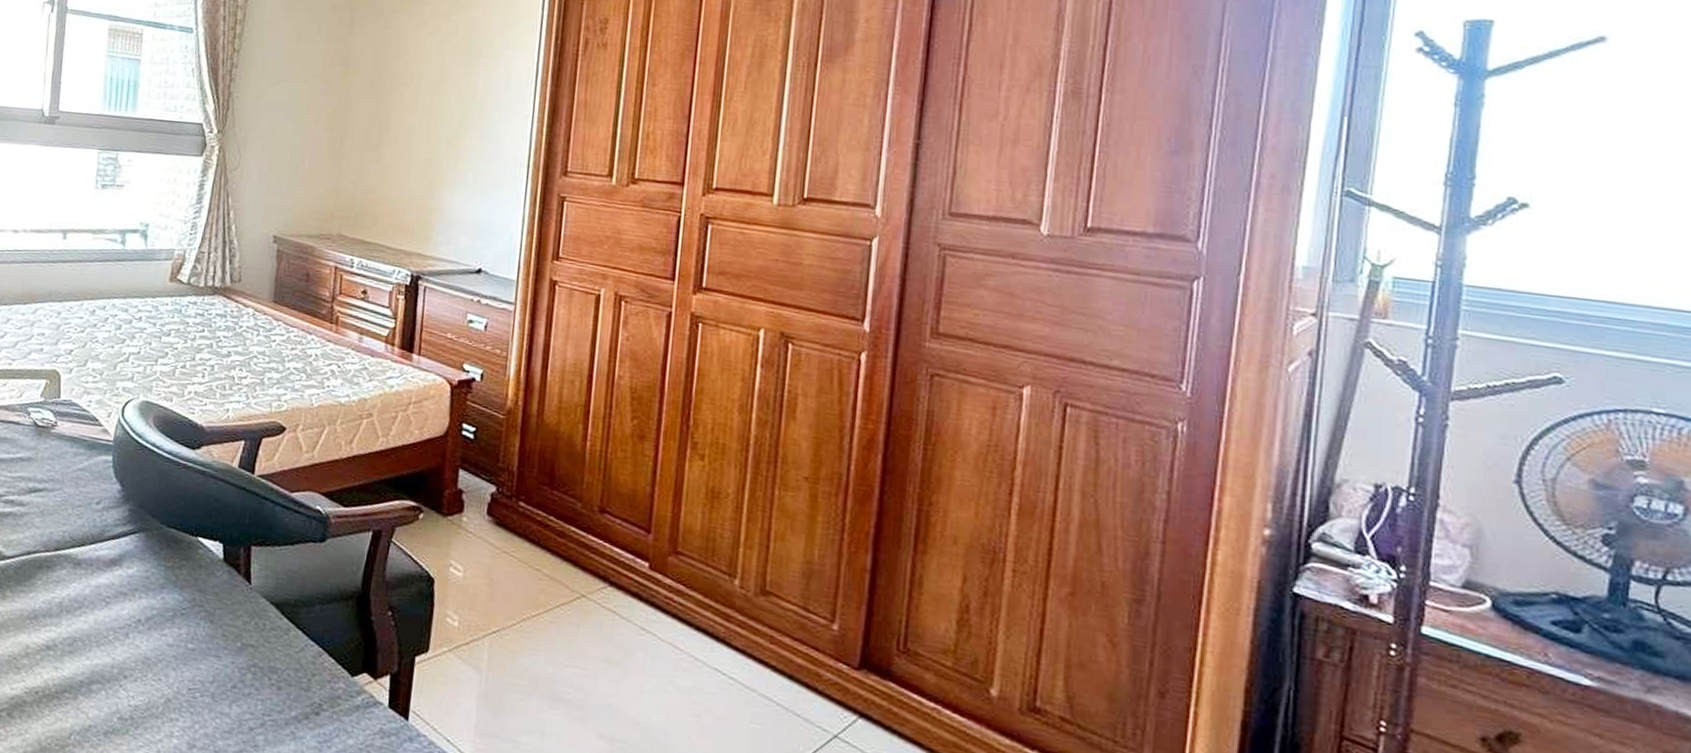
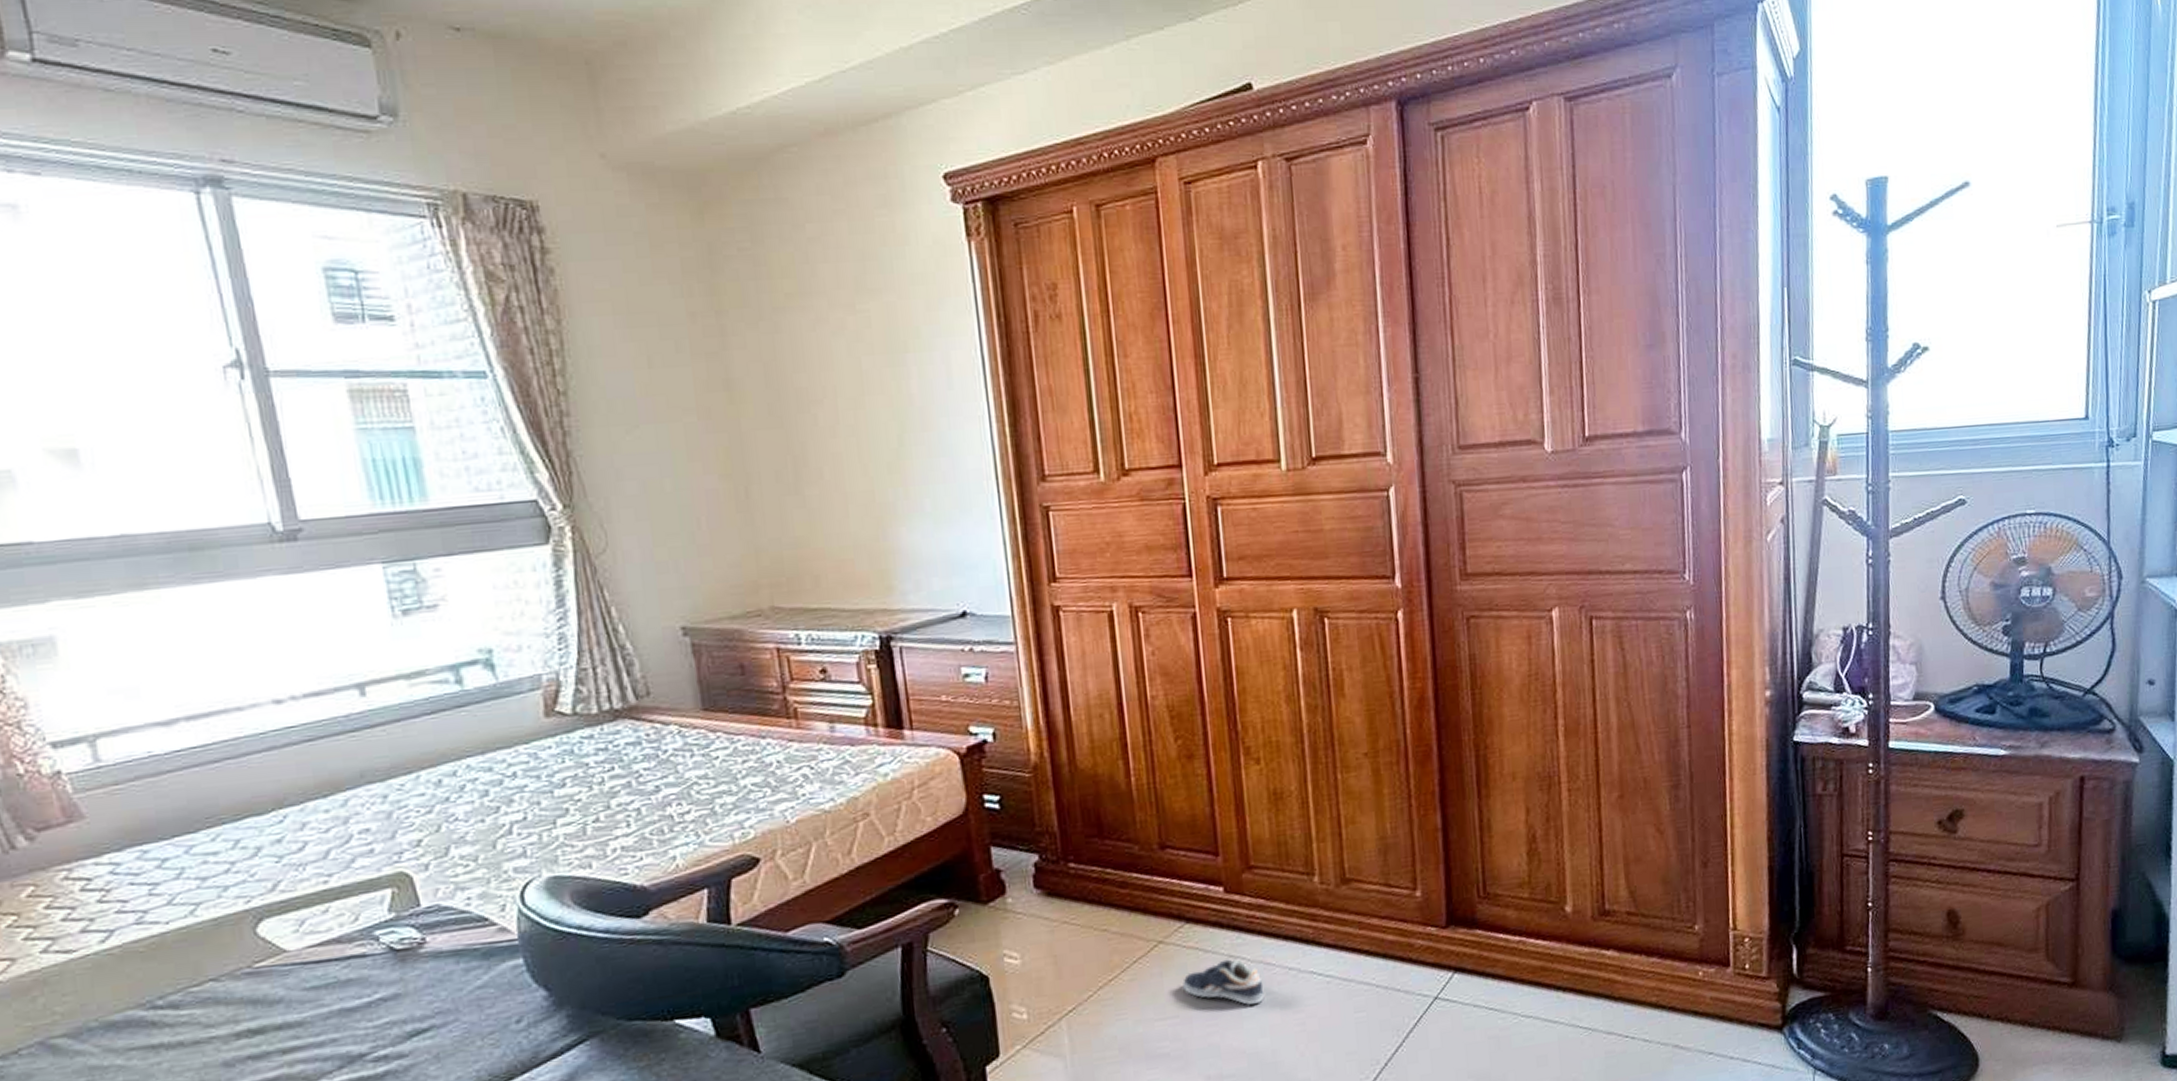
sneaker: none [595,630,669,682] -> present [1182,958,1265,1006]

